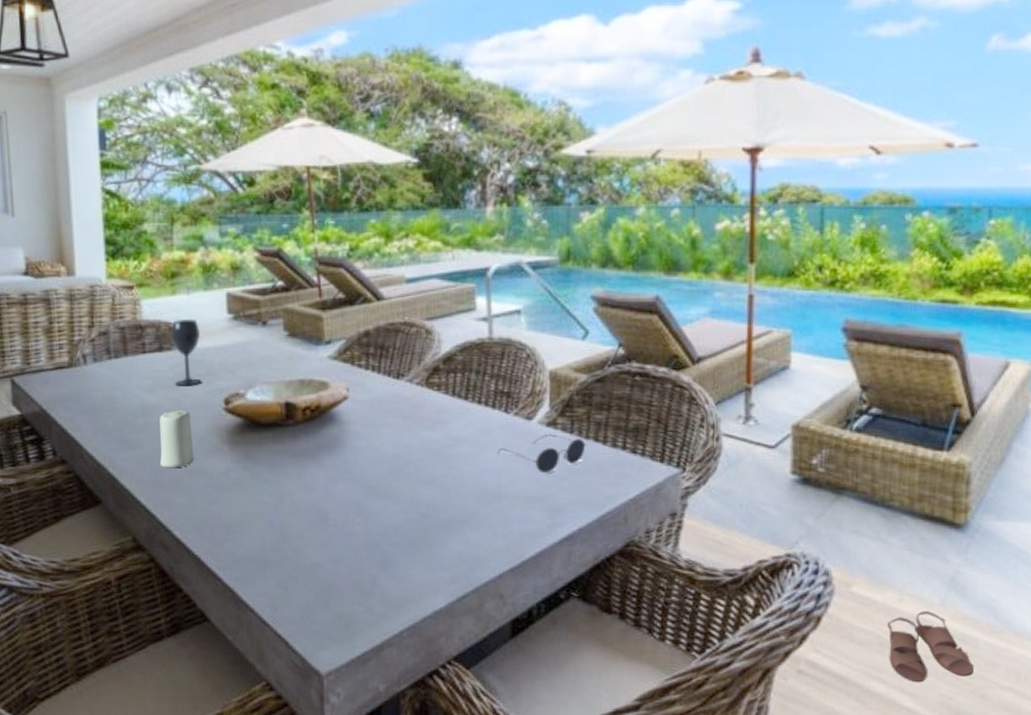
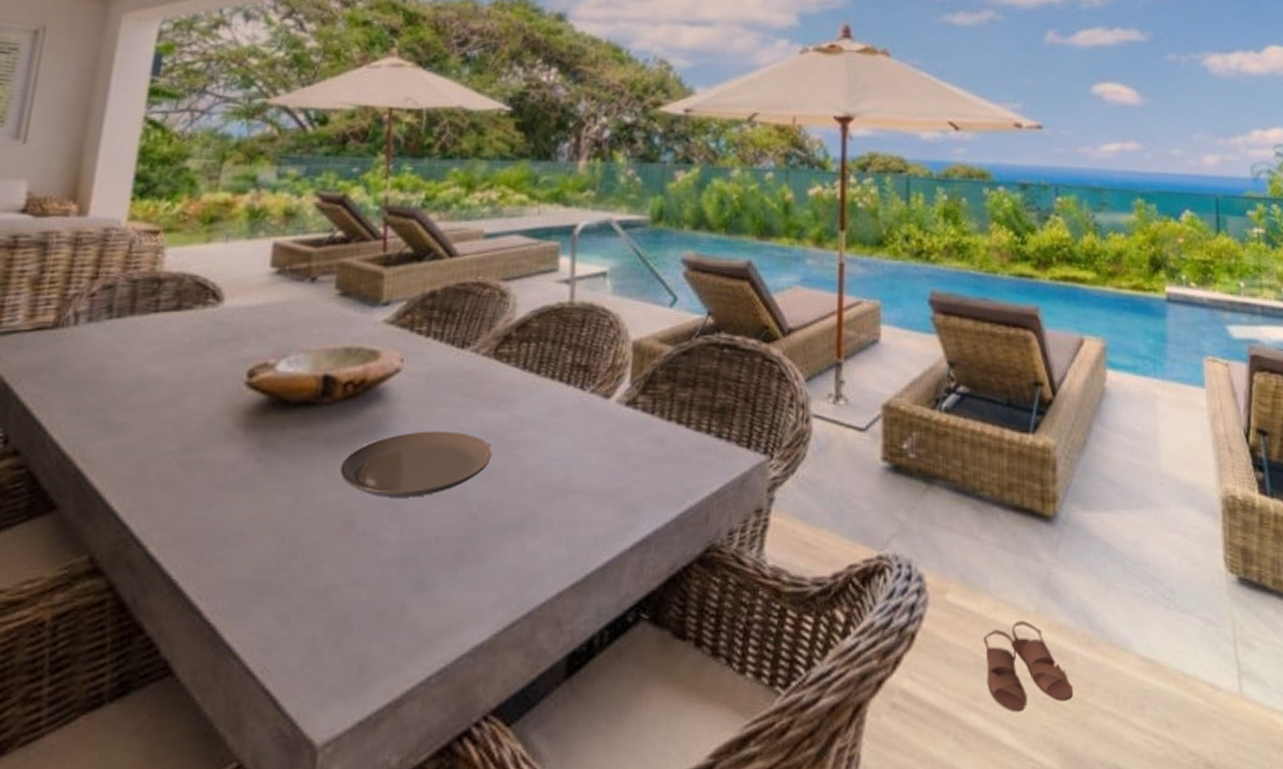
candle: present [160,410,195,468] -> none [148,384,202,461]
wine glass: present [170,318,201,388] -> none [187,271,234,356]
plate: none [310,447,433,499] -> present [340,431,492,497]
sunglasses: present [498,434,587,474] -> none [568,415,669,463]

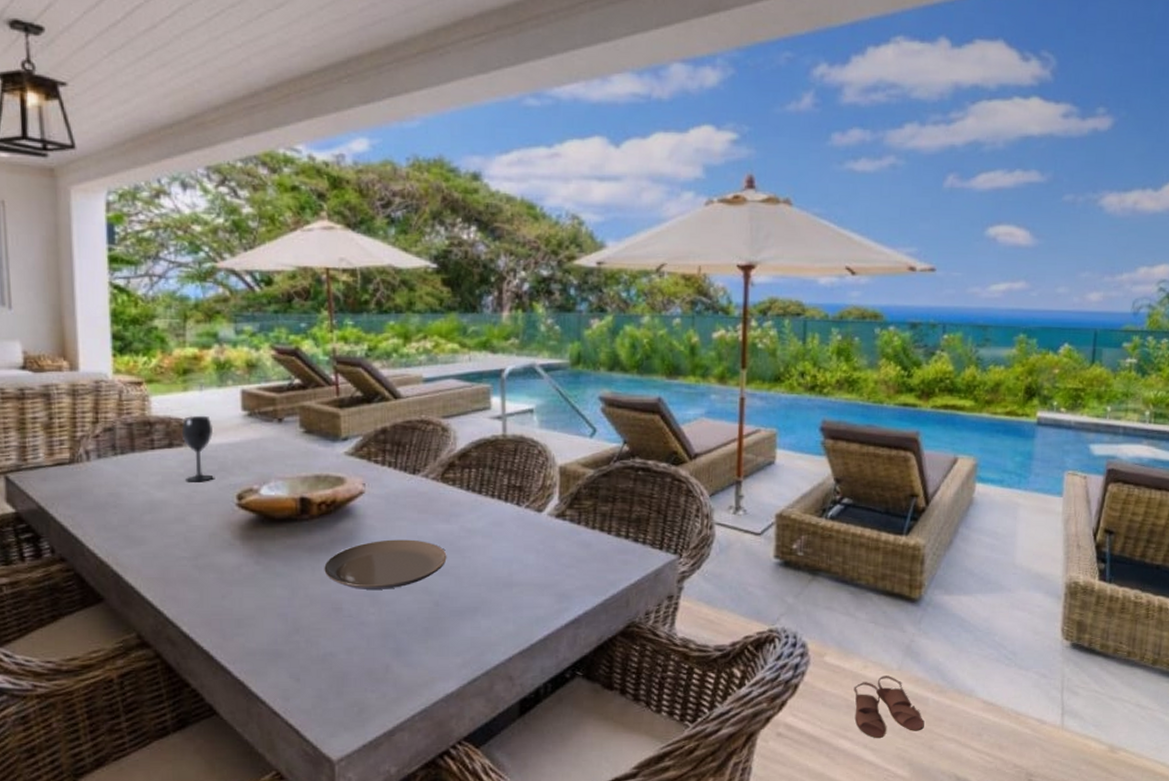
wine glass: none [187,271,234,356] -> present [181,415,214,484]

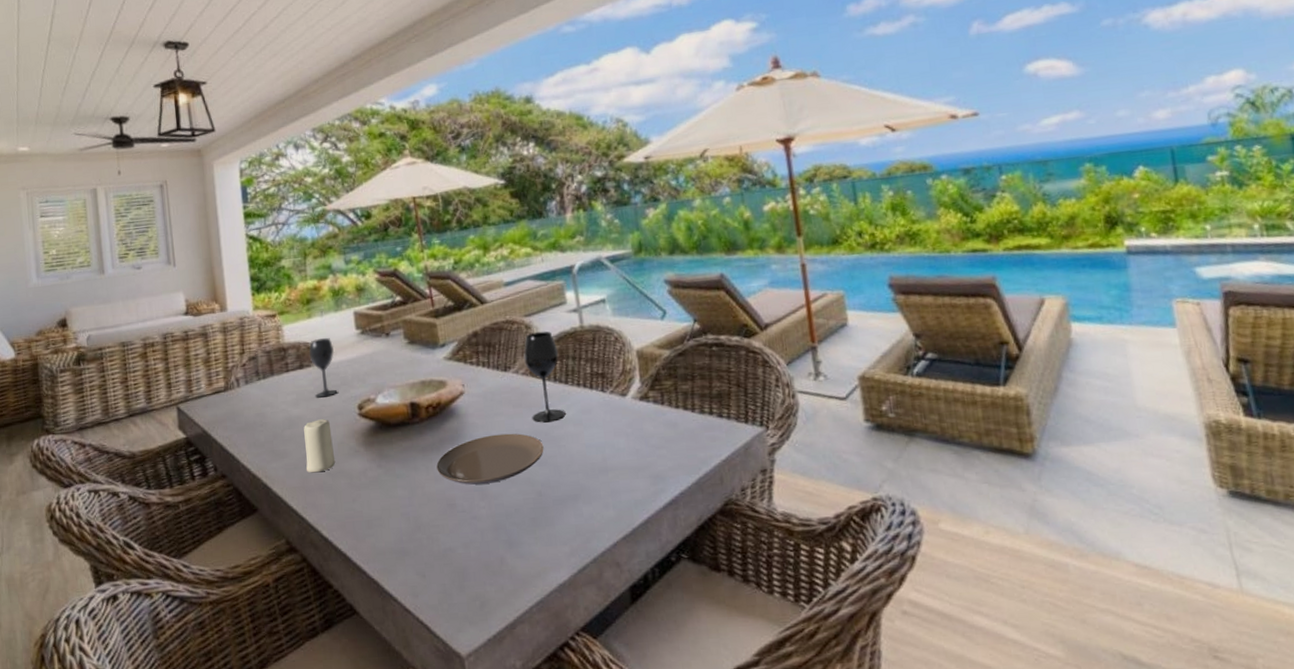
candle: none [168,506,205,564] -> present [304,419,336,473]
wineglass: none [436,435,475,532] -> present [523,331,565,423]
sandal: present [854,676,924,738] -> none [978,541,1070,613]

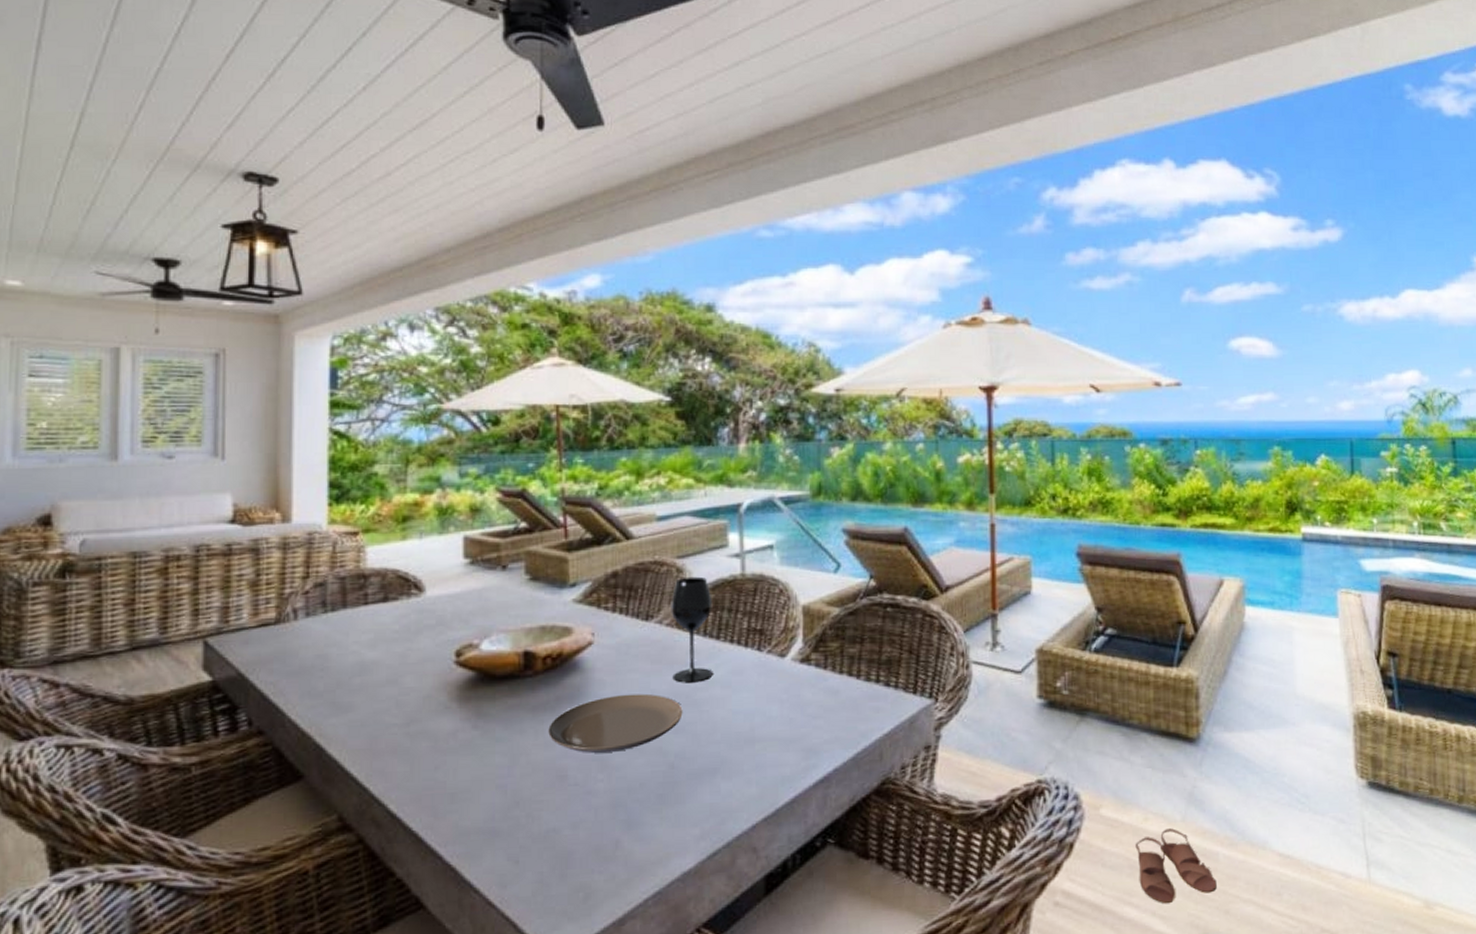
candle: present [304,419,336,473] -> none [377,666,418,733]
wine glass: present [308,337,337,399] -> none [398,565,433,641]
sandal: none [978,541,1070,613] -> present [1135,828,1217,903]

